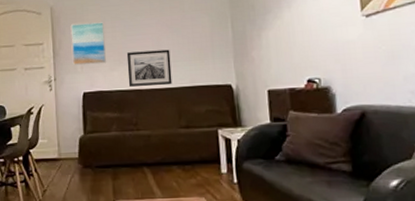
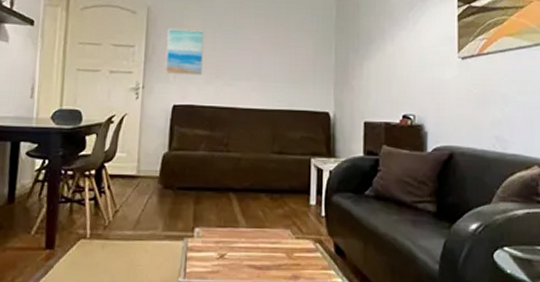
wall art: present [126,49,172,87] -> none [223,66,271,106]

